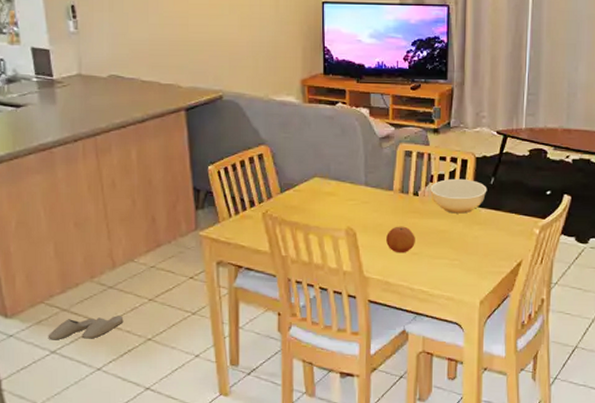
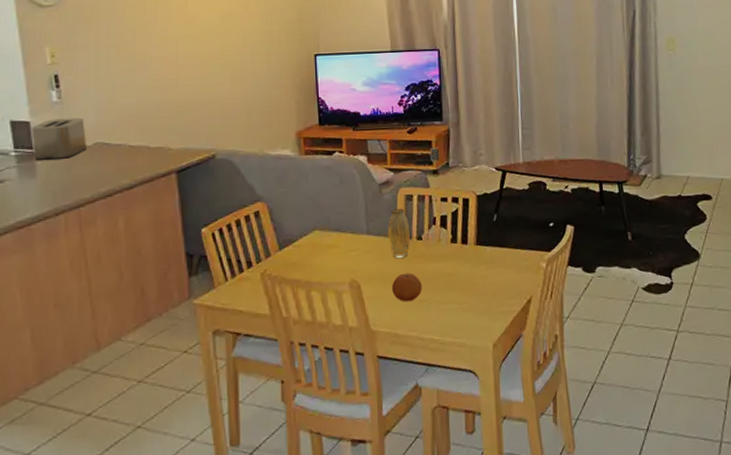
slippers: present [48,315,124,340] -> none [21,403,110,441]
toaster: none [51,49,102,89] -> present [31,117,86,161]
vase: none [386,163,407,211] -> present [388,208,411,258]
bowl: present [430,178,487,214] -> none [433,218,491,255]

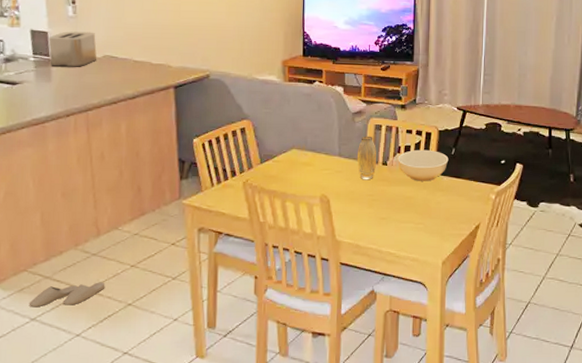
slippers: none [21,403,110,441] -> present [29,282,105,308]
fruit: present [392,273,422,302] -> none [357,193,384,219]
bowl: none [433,218,491,255] -> present [398,149,449,181]

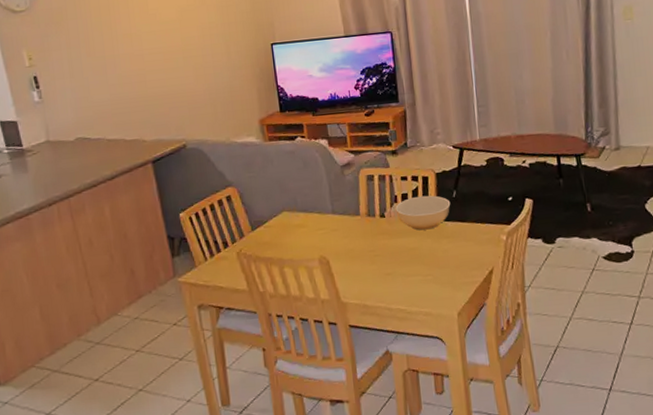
slippers: present [29,282,105,308] -> none [41,370,114,403]
toaster: present [48,31,97,68] -> none [19,115,69,157]
vase: present [357,136,377,179] -> none [351,188,374,235]

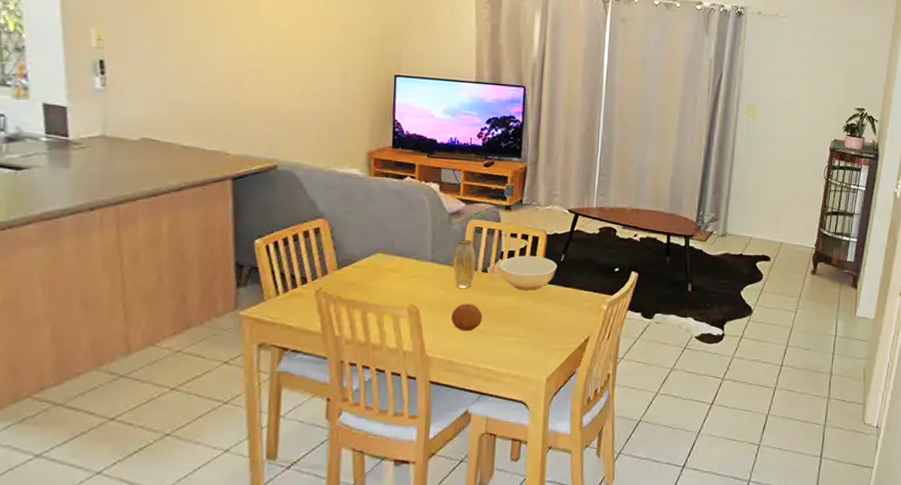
vase: none [351,188,374,235] -> present [453,239,476,288]
fruit: none [359,248,388,276] -> present [451,303,483,332]

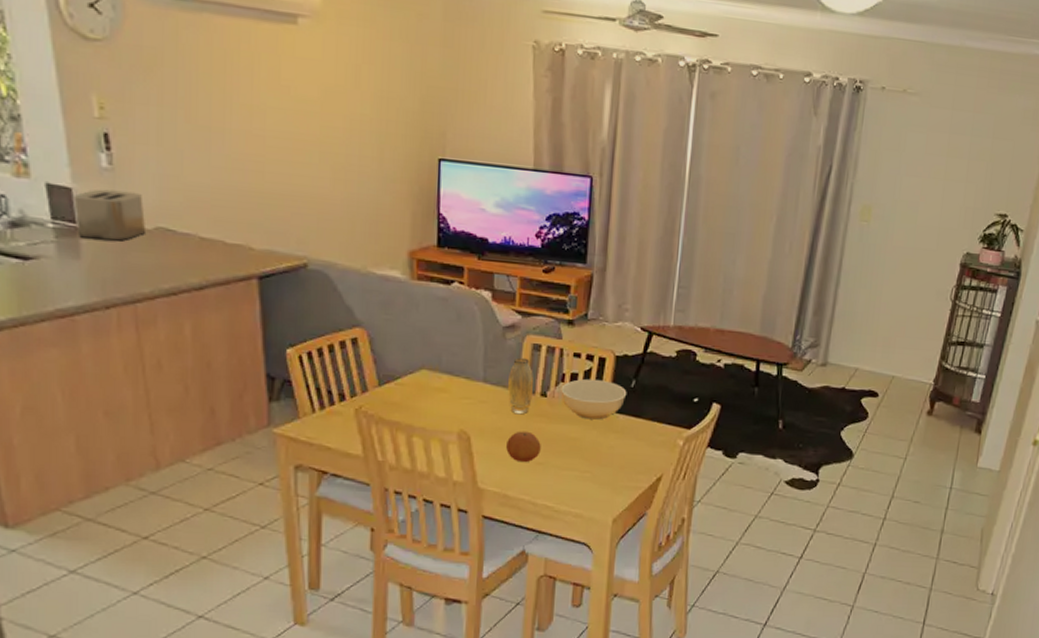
toaster: none [67,107,132,152] -> present [74,189,145,242]

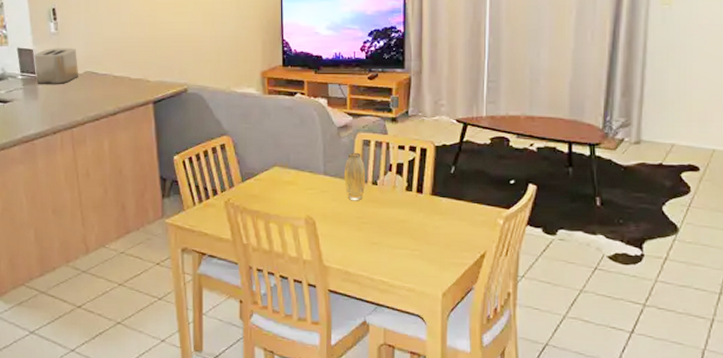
fruit: present [506,431,541,463] -> none [346,215,375,243]
bowl: present [561,378,627,420] -> none [389,167,448,203]

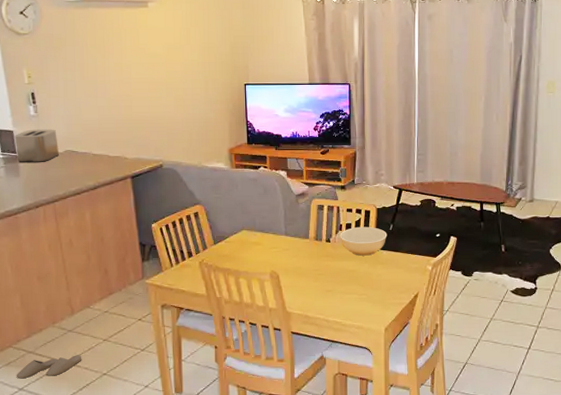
slippers: none [27,299,96,321] -> present [16,355,82,379]
vase: present [345,152,366,200] -> none [303,215,321,256]
bowl: none [389,167,448,203] -> present [340,226,387,256]

